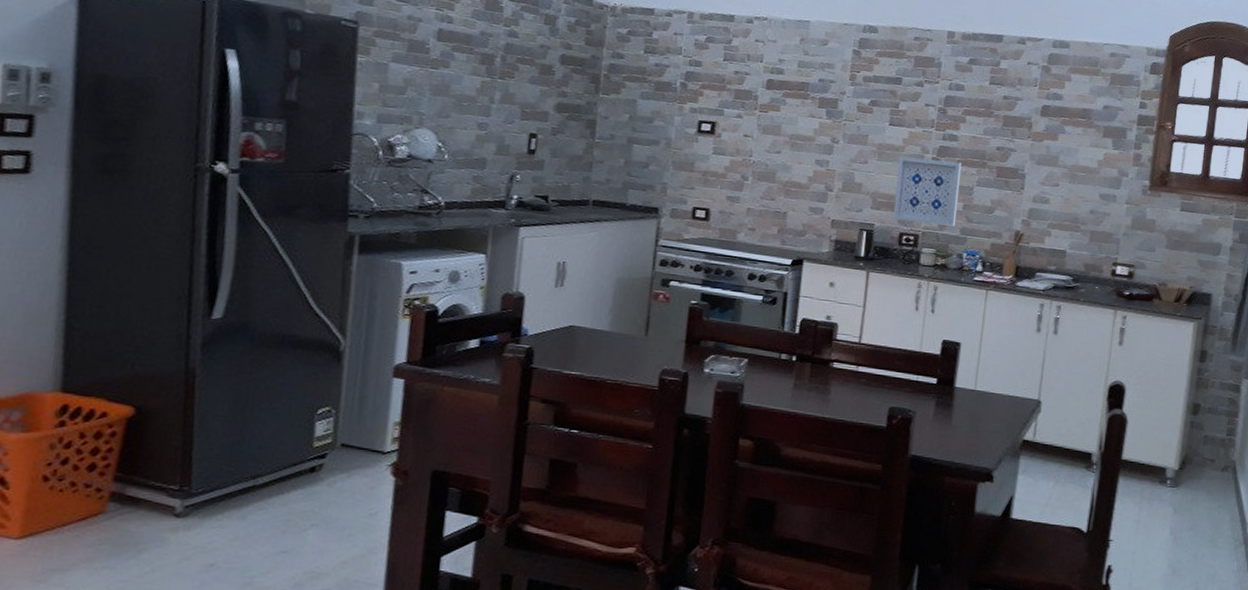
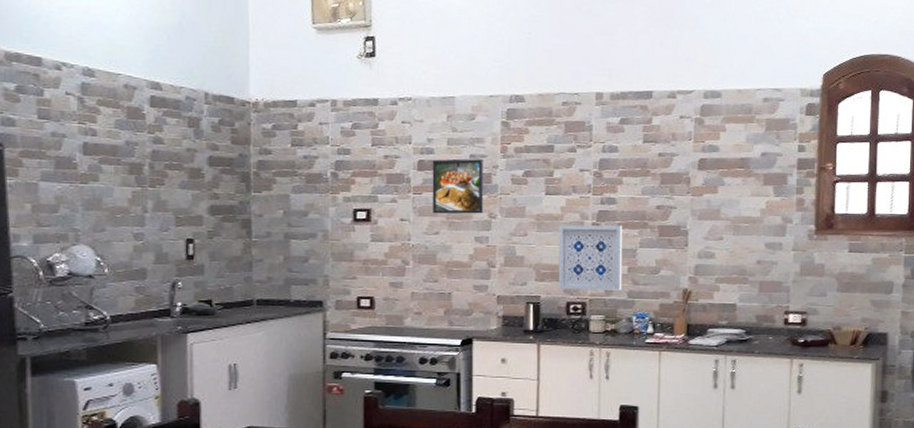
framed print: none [777,80,832,138] -> present [432,159,484,214]

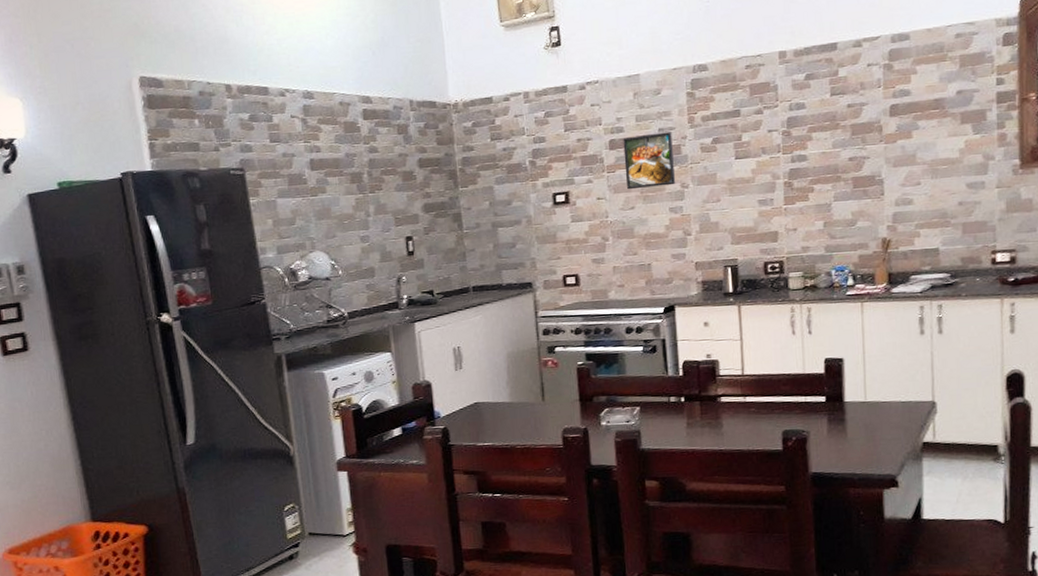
wall art: present [558,225,623,291] -> none [751,181,819,251]

